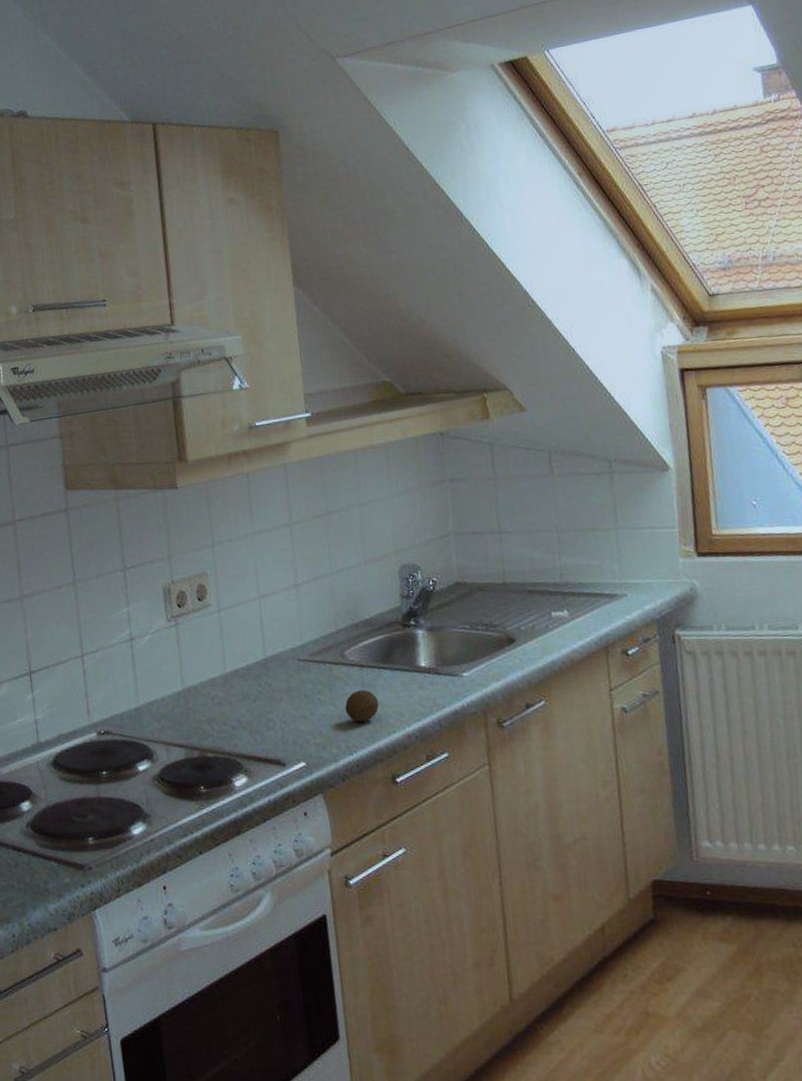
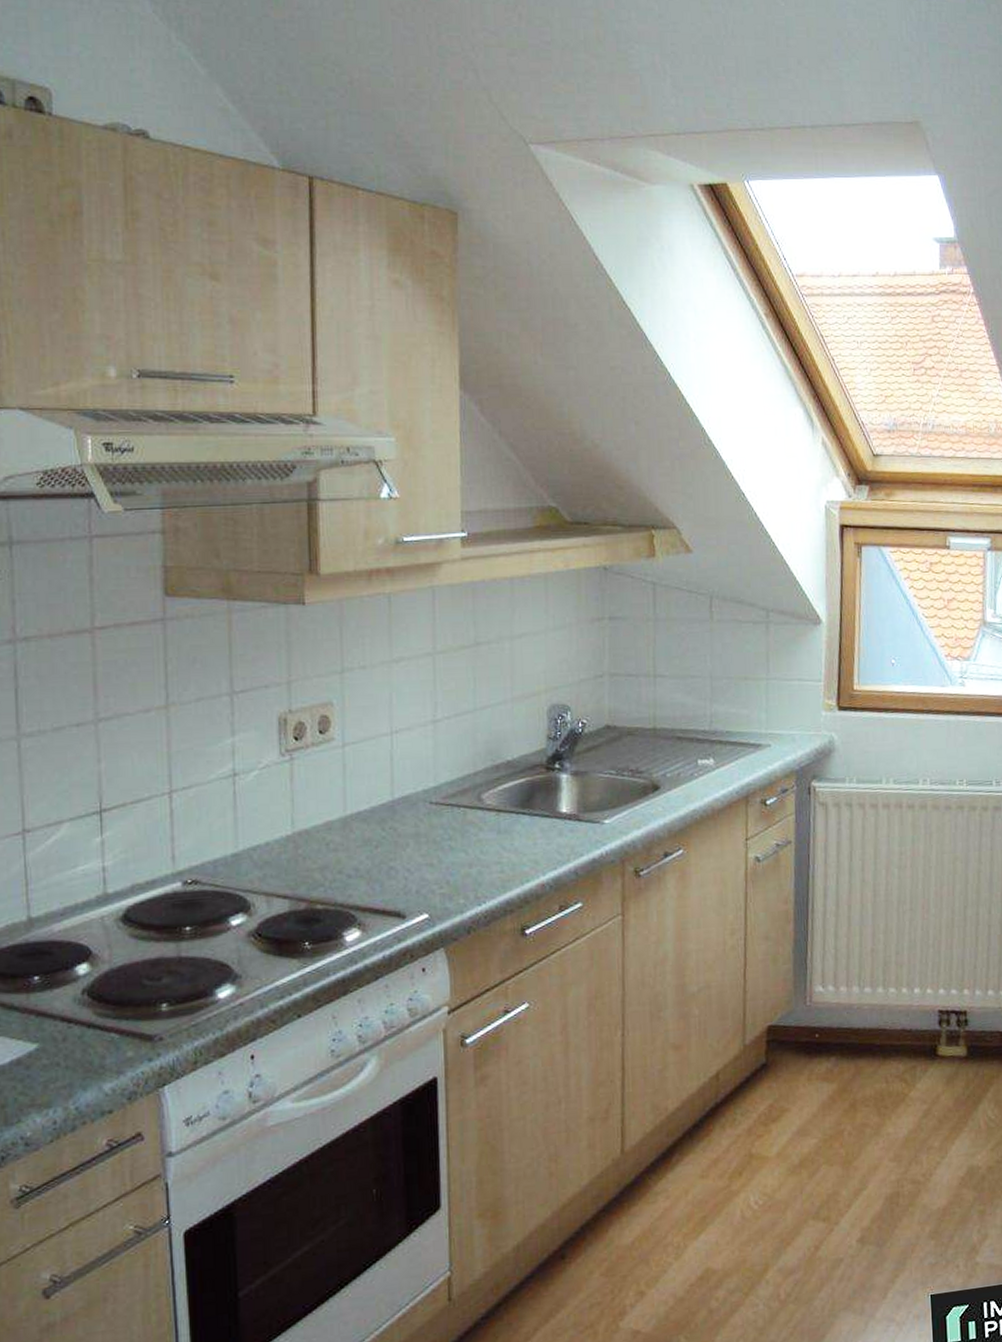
fruit: present [345,689,379,722] -> none [477,836,514,871]

